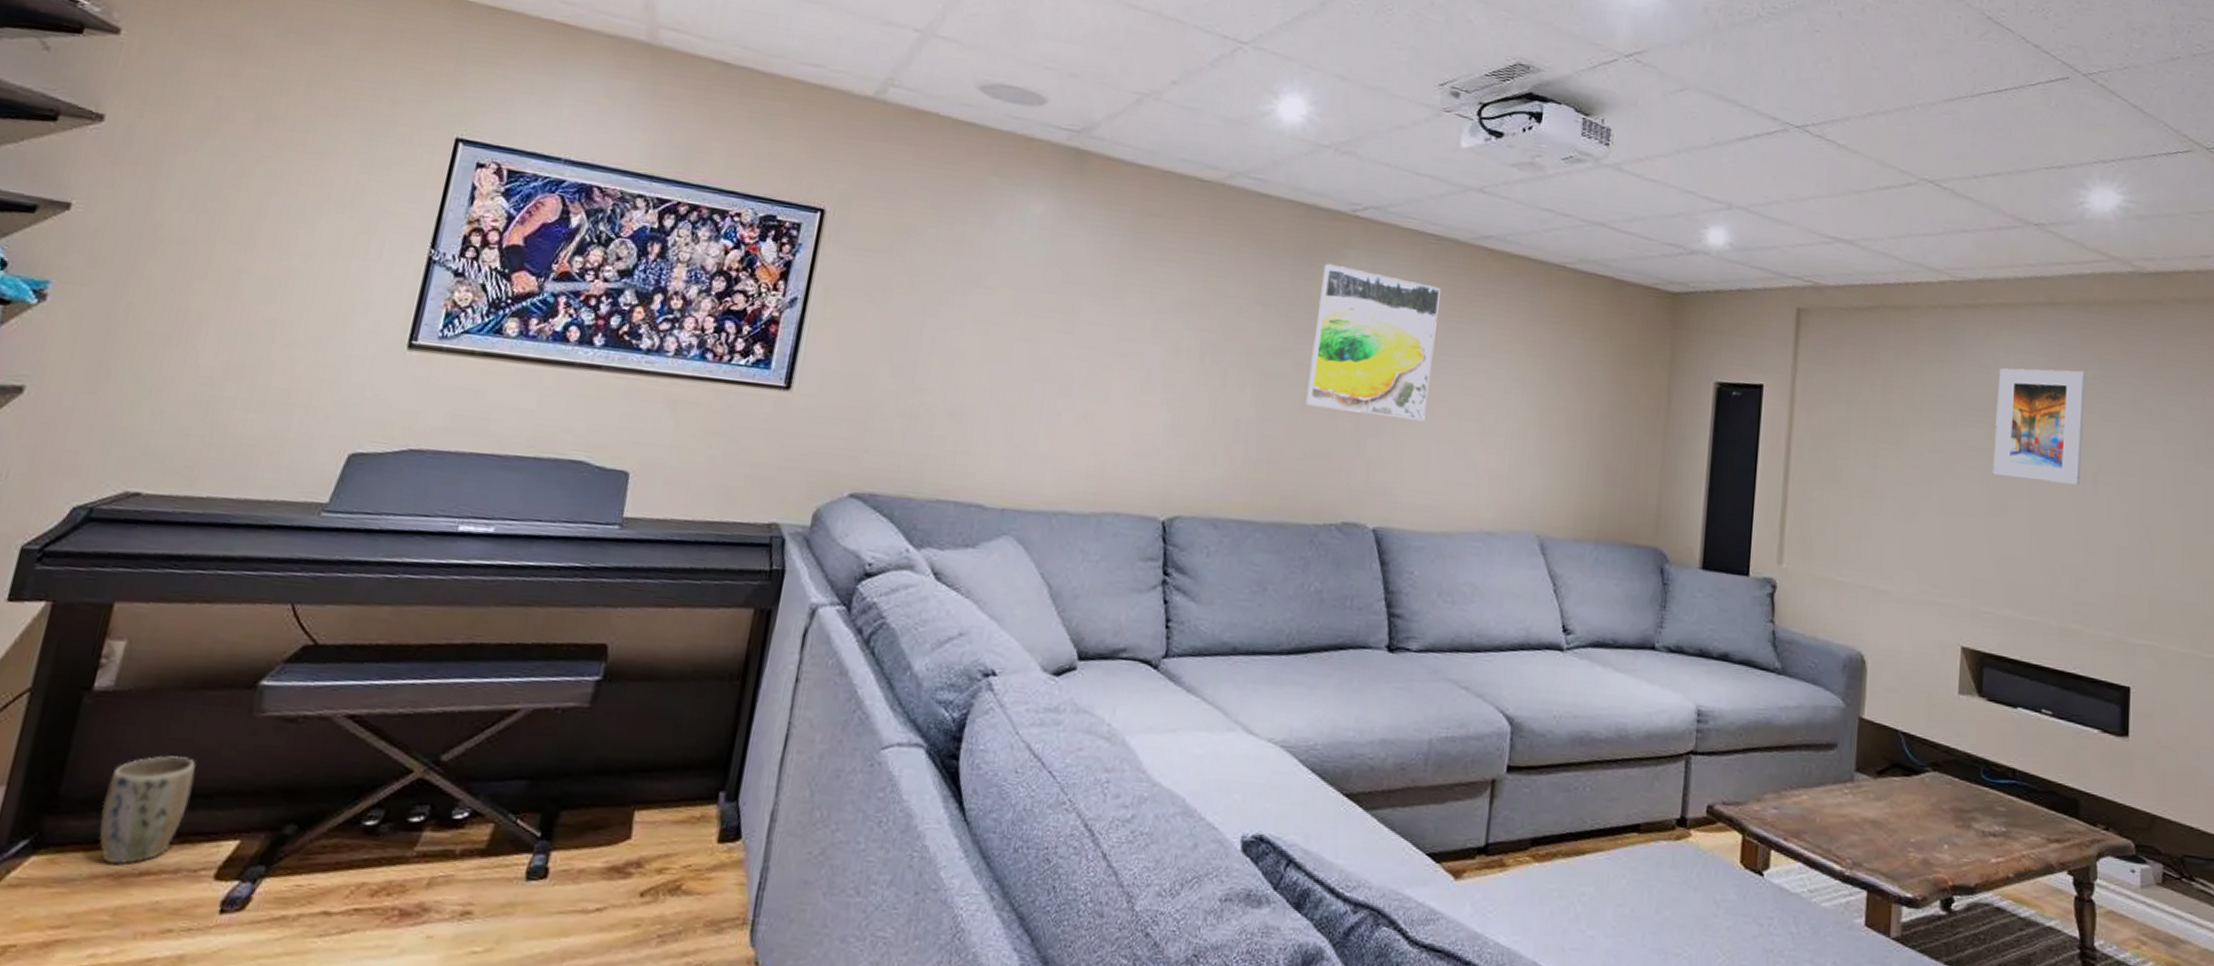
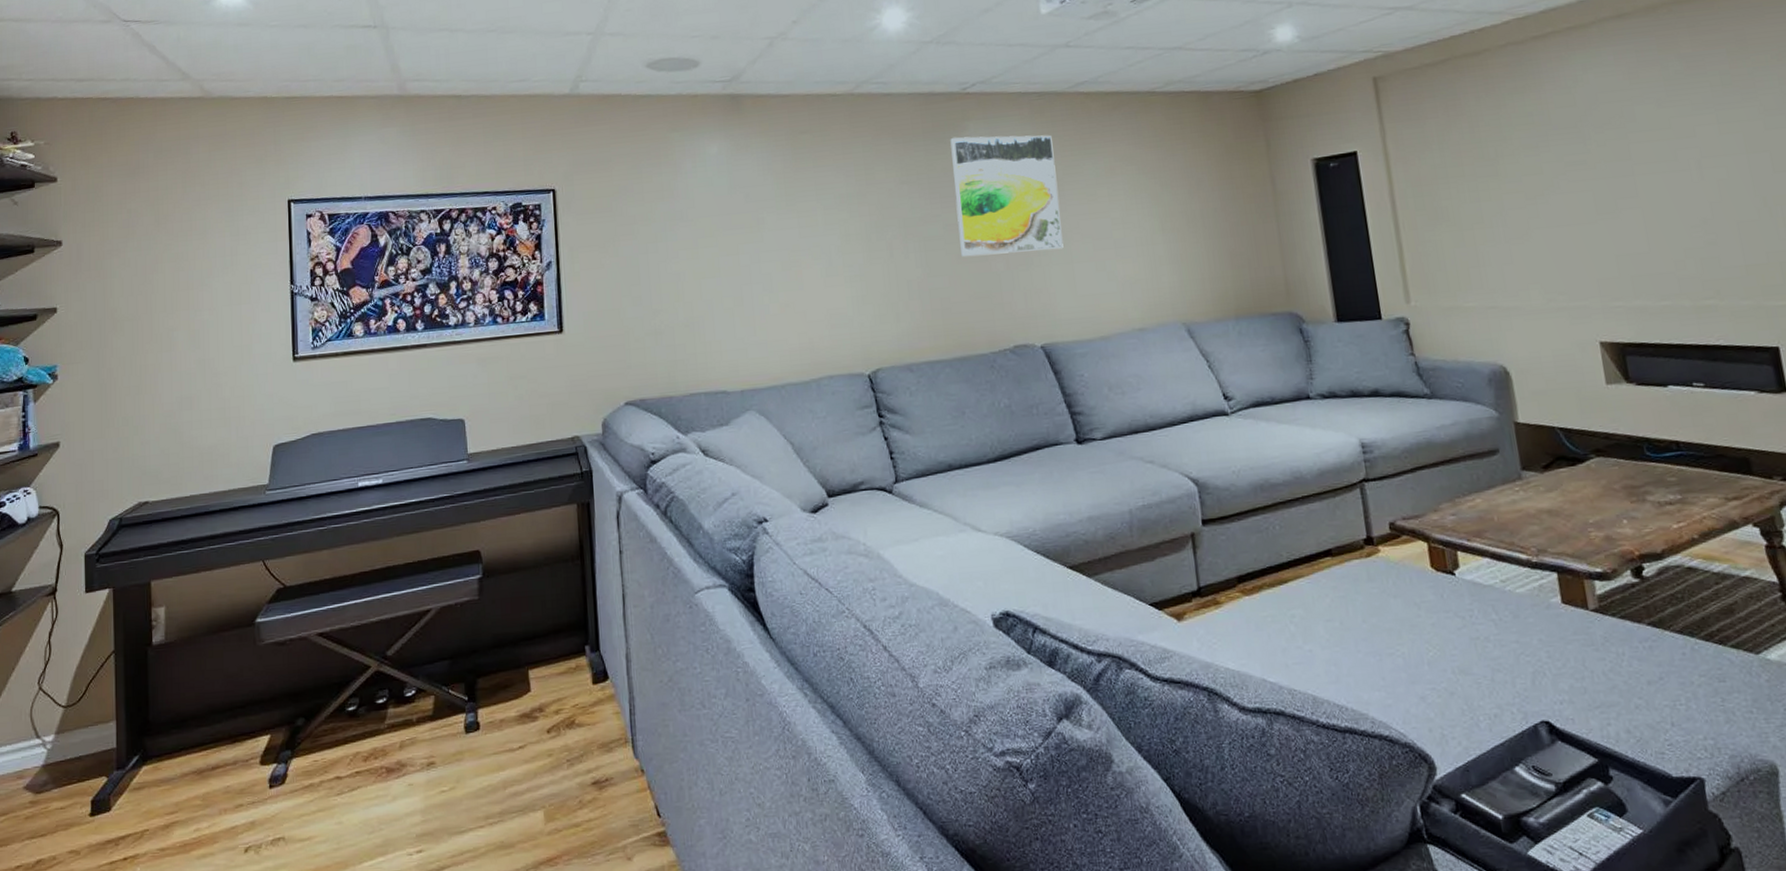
plant pot: present [99,755,196,864] -> none [177,681,231,764]
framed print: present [1992,367,2086,486] -> none [1580,69,1685,183]

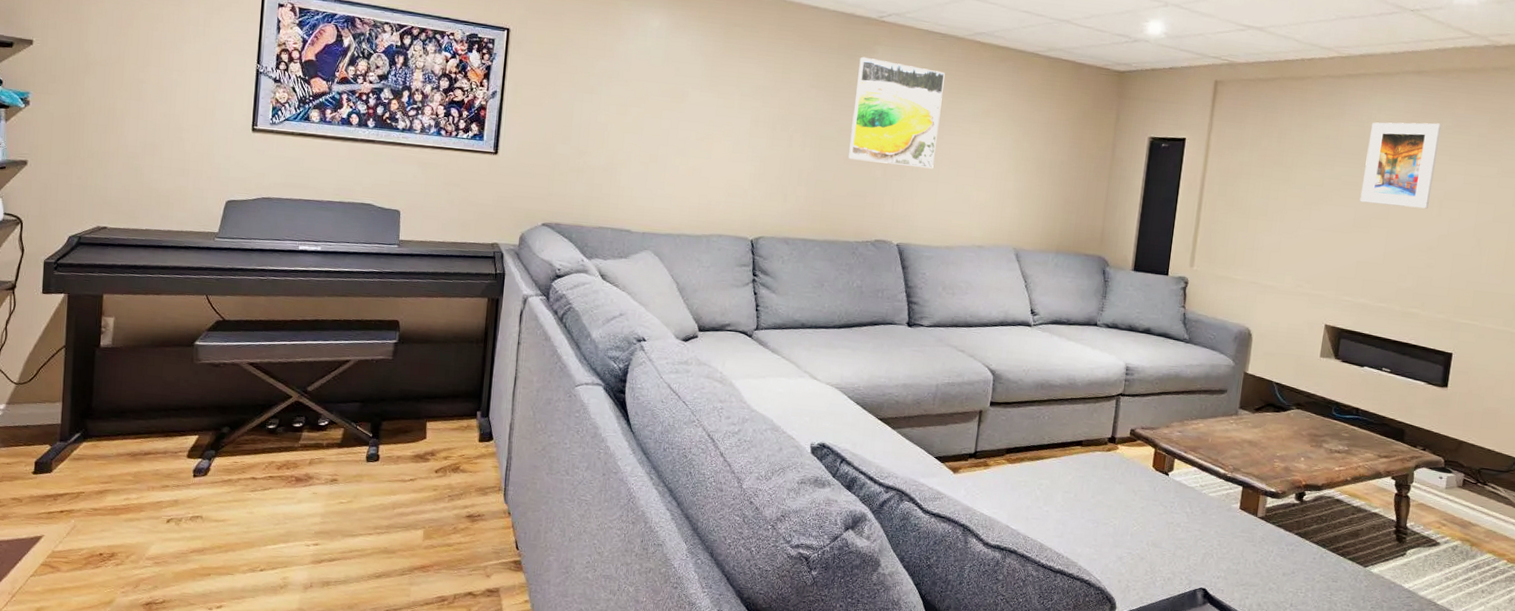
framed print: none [1580,69,1685,183] -> present [1359,122,1442,209]

